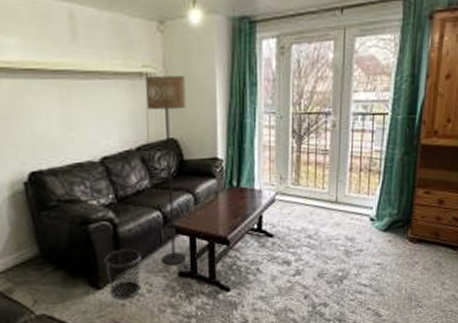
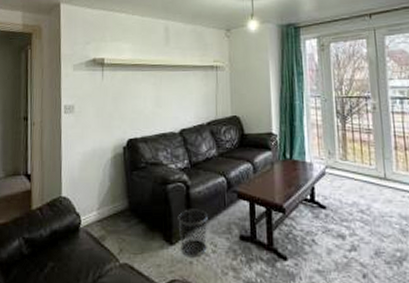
floor lamp: present [144,76,186,266] -> none [215,68,246,229]

